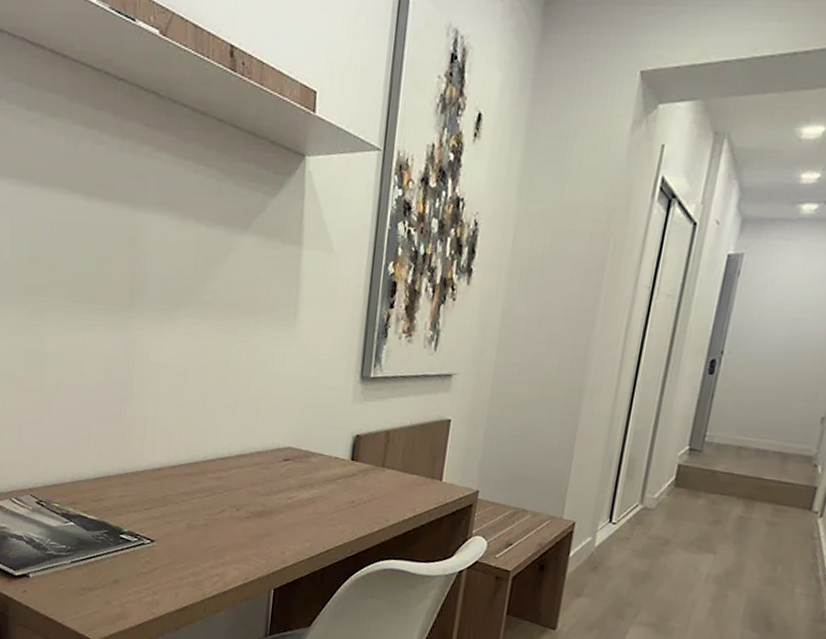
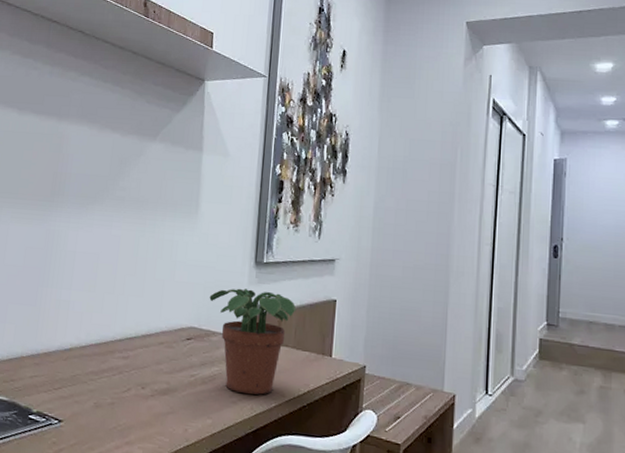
potted plant: none [309,406,406,519] -> present [209,288,297,395]

